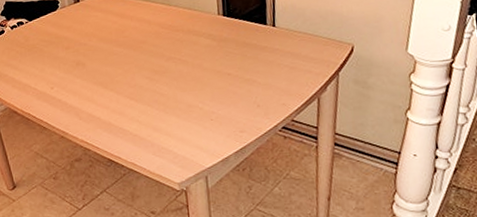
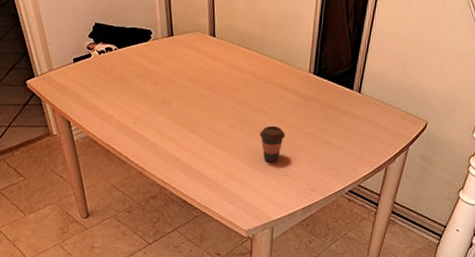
coffee cup: none [177,71,205,110] -> present [260,125,286,163]

